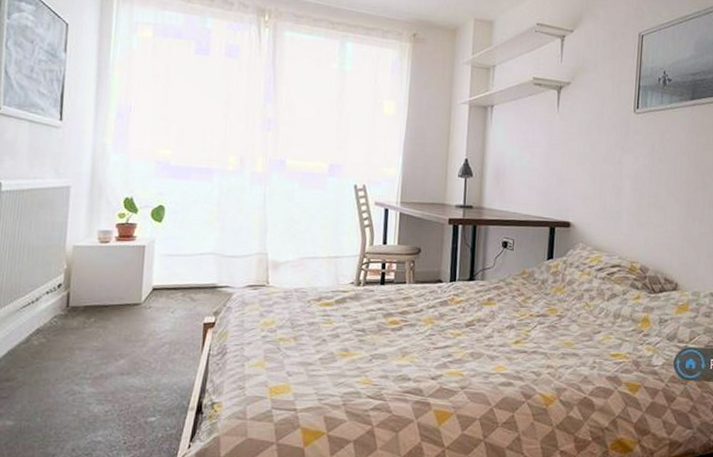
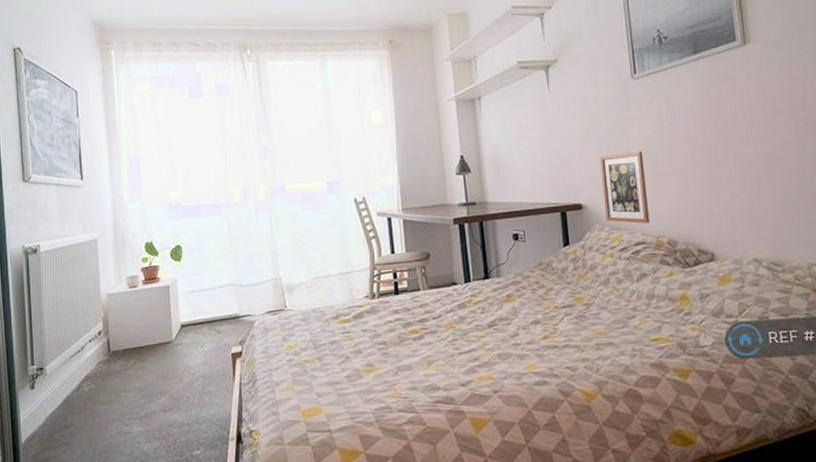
picture frame: none [590,180,632,249] -> present [600,151,651,224]

